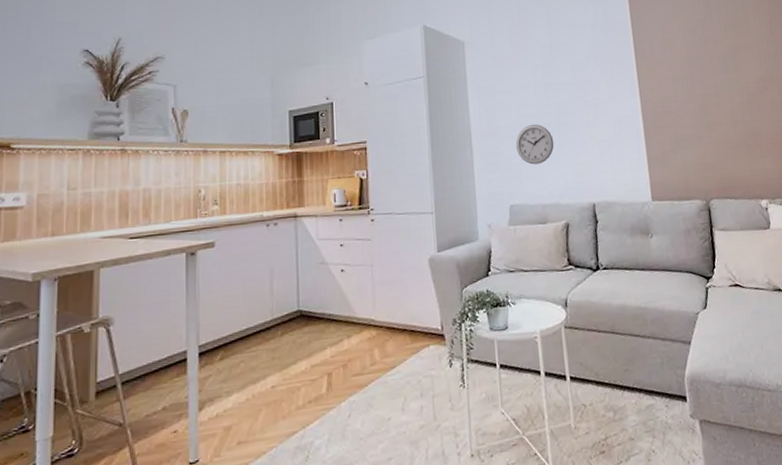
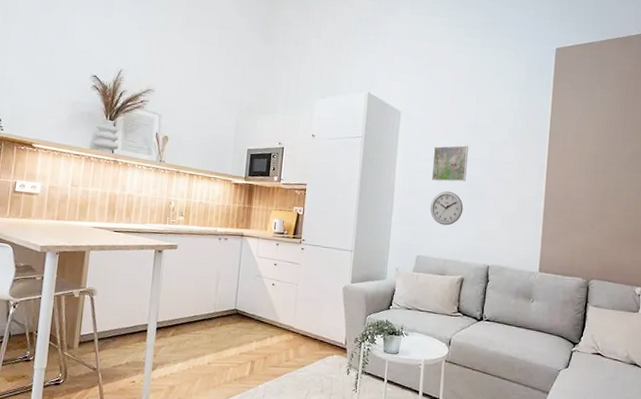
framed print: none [508,69,551,115] -> present [431,145,468,182]

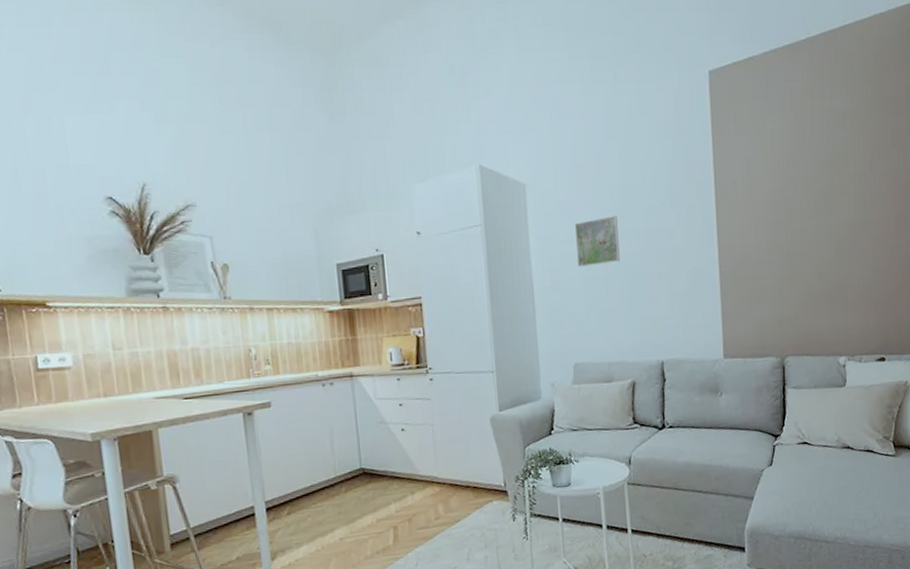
wall clock: present [430,191,464,226] -> none [581,276,623,321]

